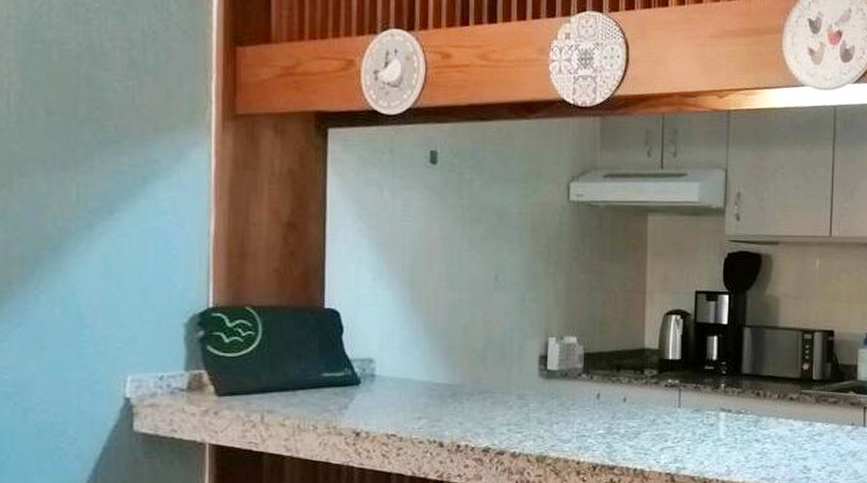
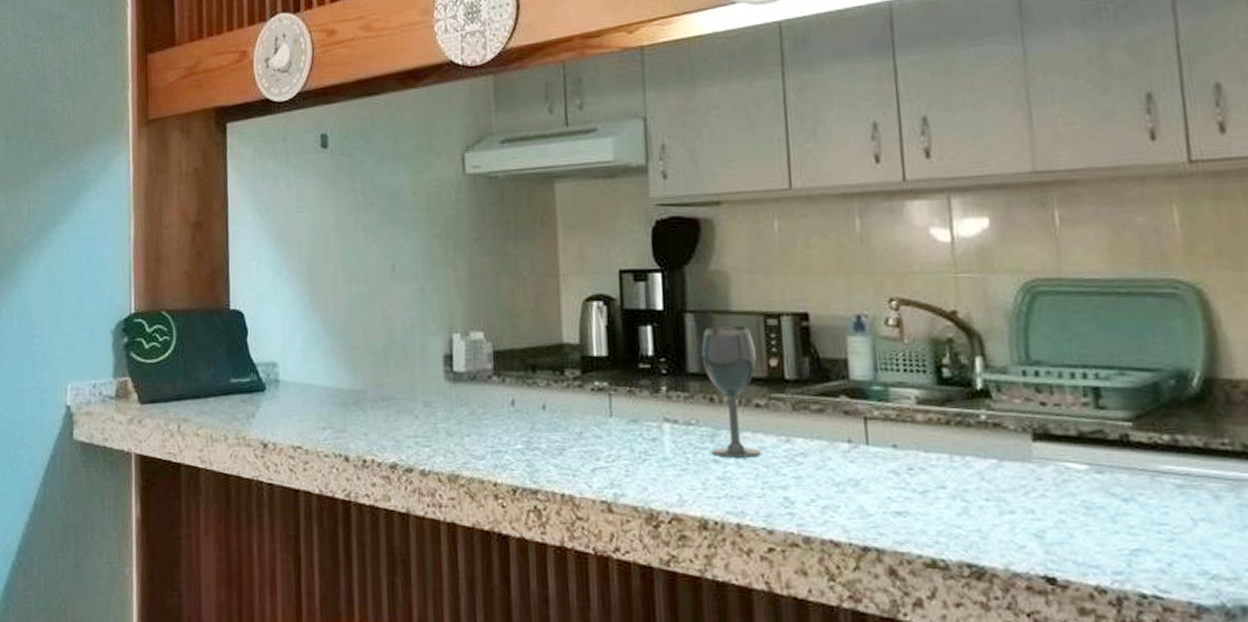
wine glass: none [754,338,794,438] -> present [701,325,761,458]

